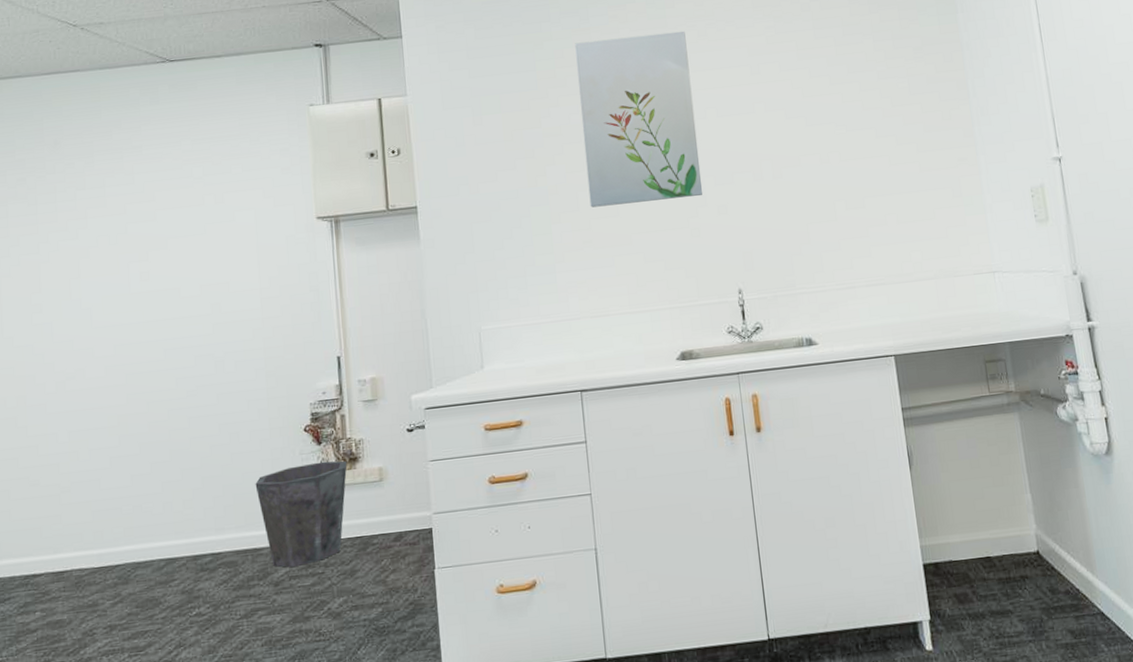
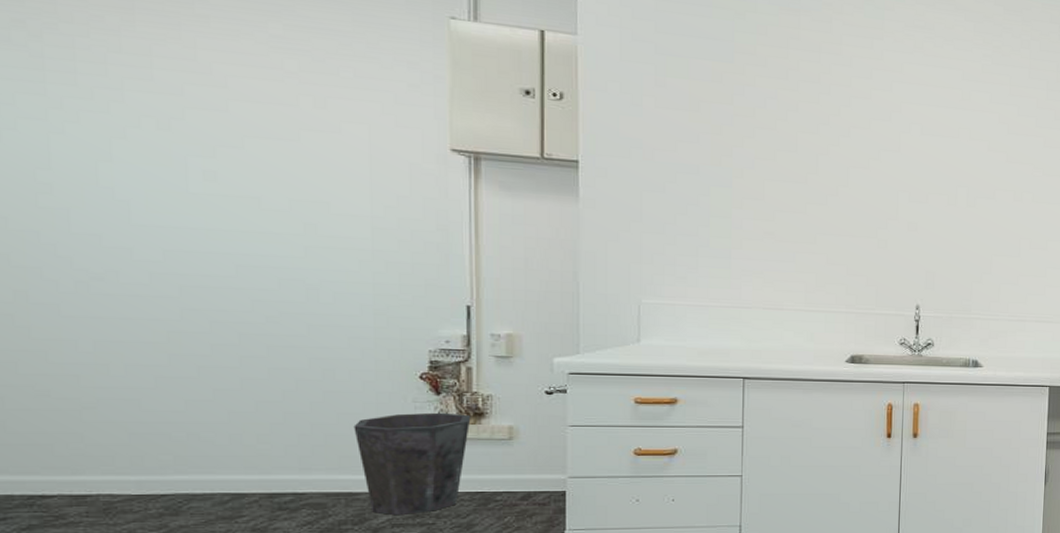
wall art: present [575,30,703,208] -> none [777,22,902,210]

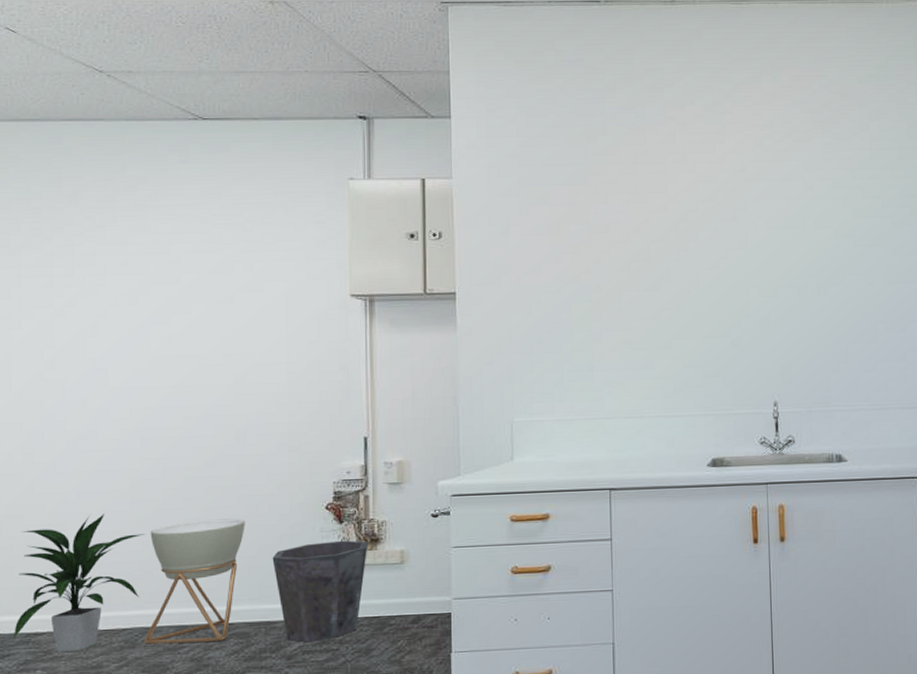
indoor plant: none [9,366,188,518] -> present [13,514,145,653]
planter: none [190,381,319,512] -> present [144,518,245,644]

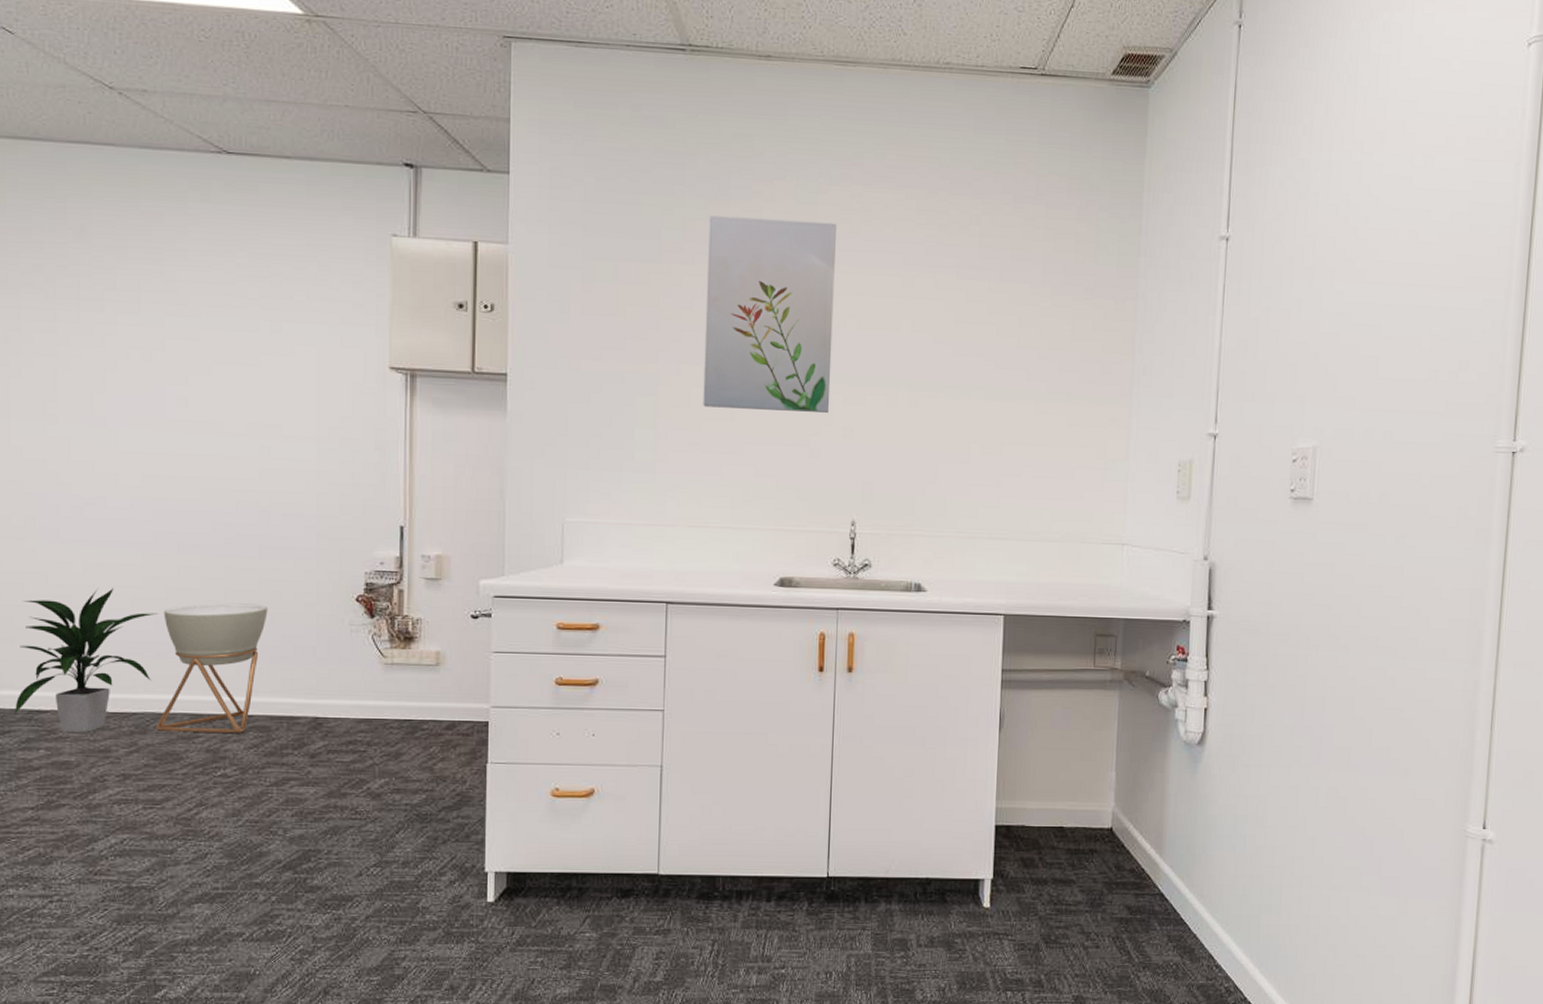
waste bin: present [272,540,368,642] -> none [296,636,401,741]
wall art: none [629,138,747,309] -> present [703,215,836,414]

